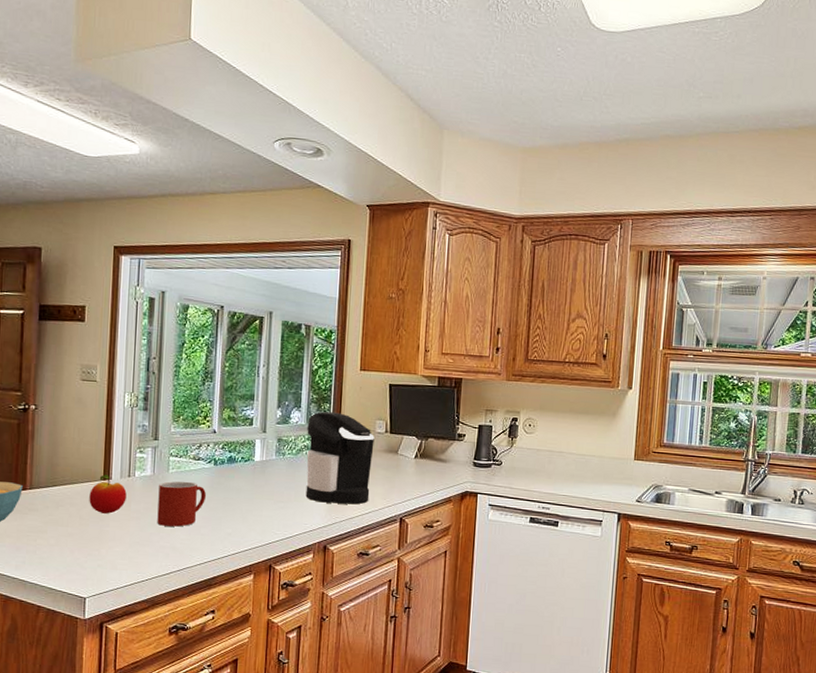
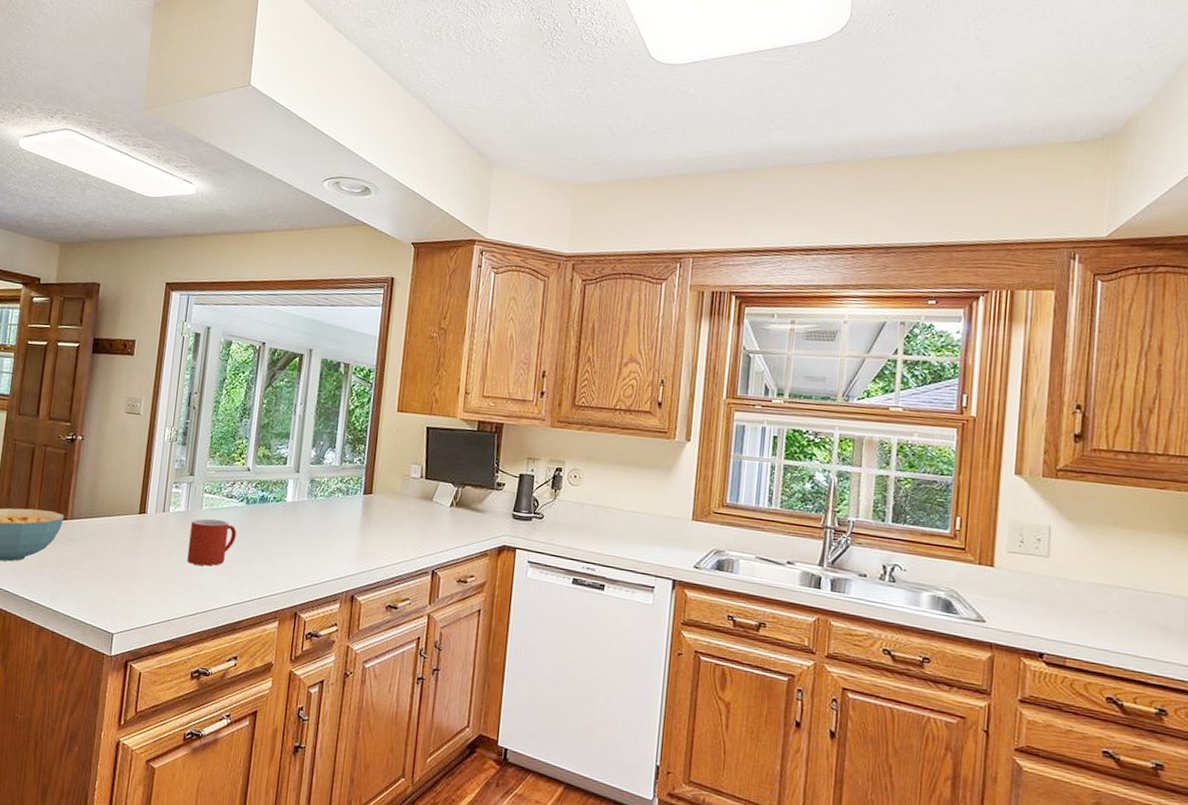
apple: present [89,474,127,514] -> none [124,508,160,549]
coffee maker: present [305,411,375,505] -> none [335,453,409,553]

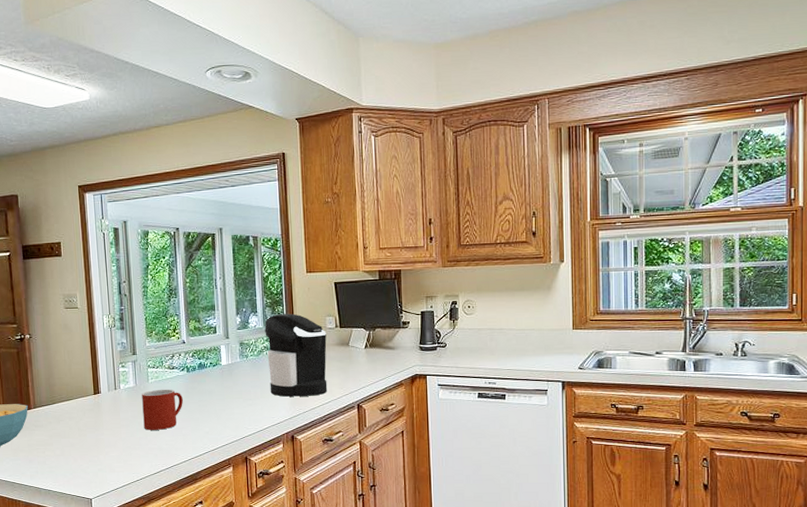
coffee maker: none [335,453,409,553] -> present [264,313,328,397]

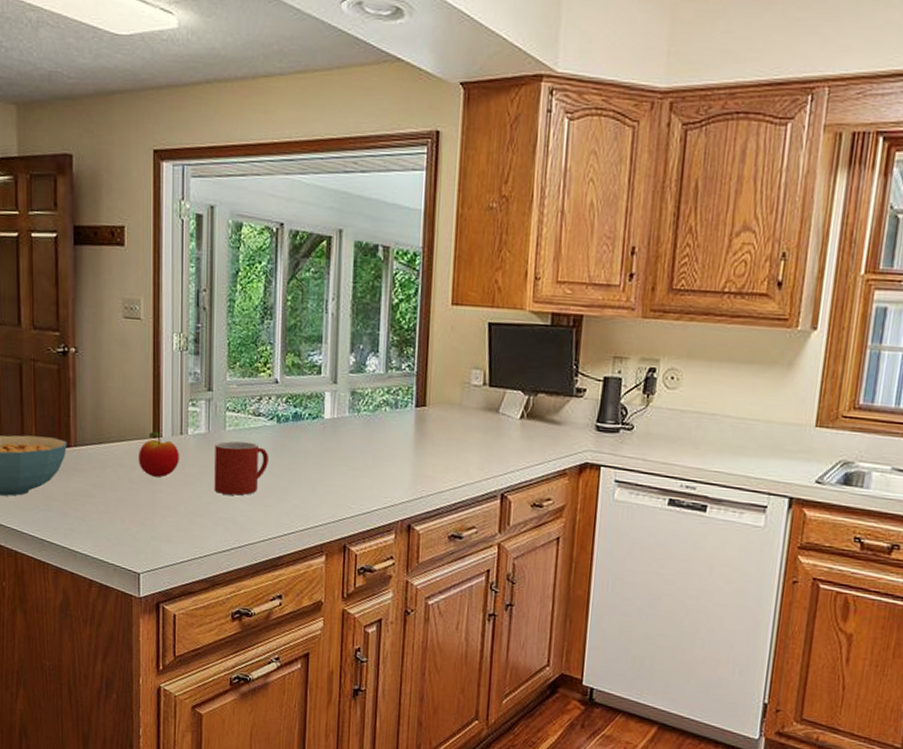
apple: none [84,390,116,424] -> present [139,431,179,478]
coffee maker: present [264,313,328,397] -> none [385,358,470,476]

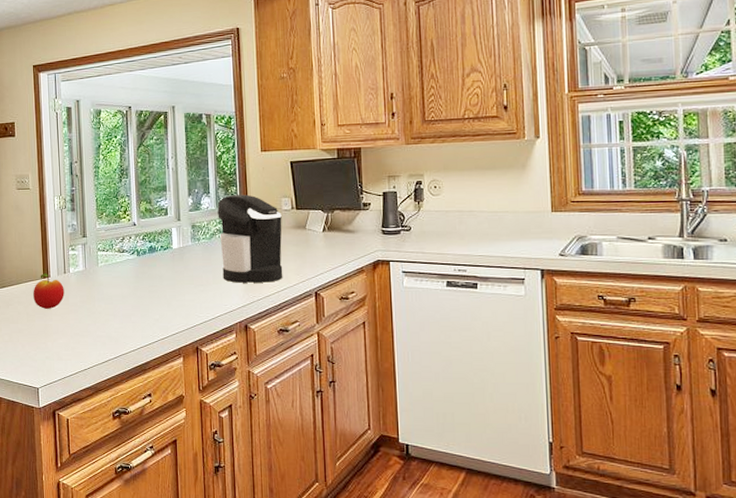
mug: present [214,440,268,496] -> none [91,273,133,317]
coffee maker: none [385,358,470,476] -> present [217,194,283,283]

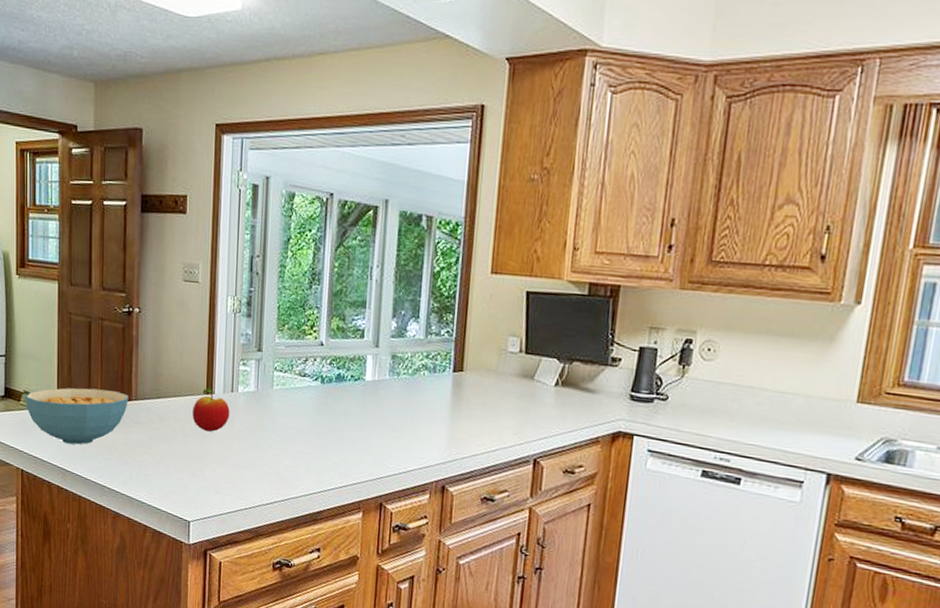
coffee maker: present [217,194,283,283] -> none [422,324,506,439]

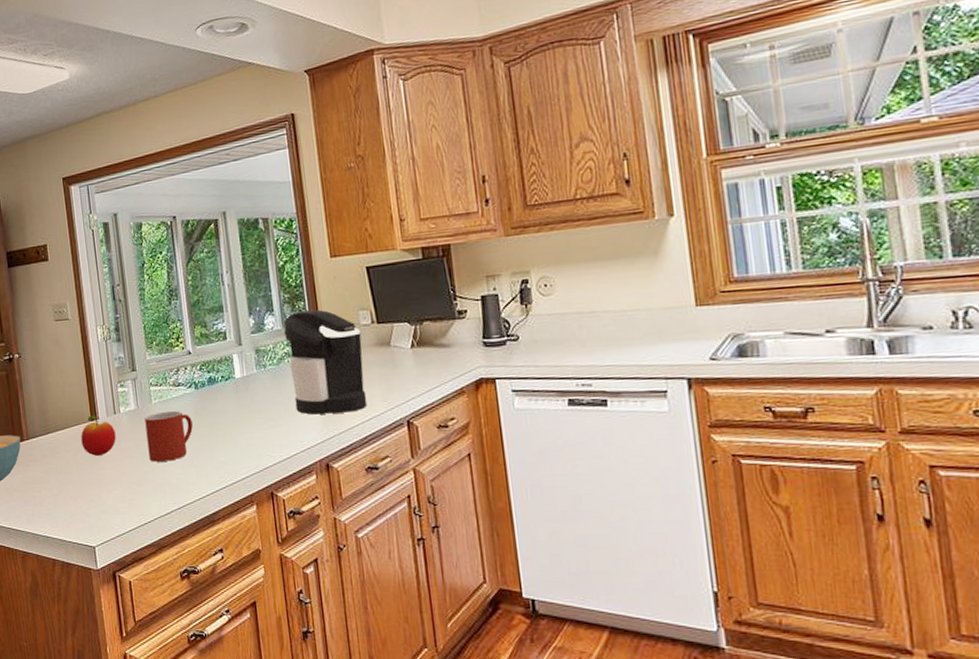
mug: none [261,399,312,452] -> present [144,410,193,462]
coffee maker: none [422,324,506,439] -> present [283,309,368,415]

